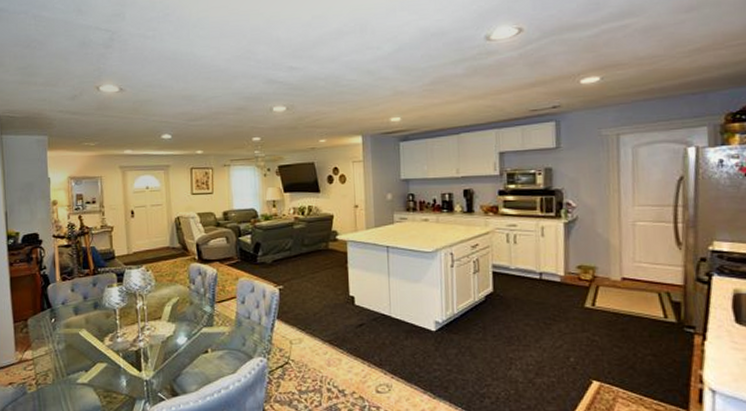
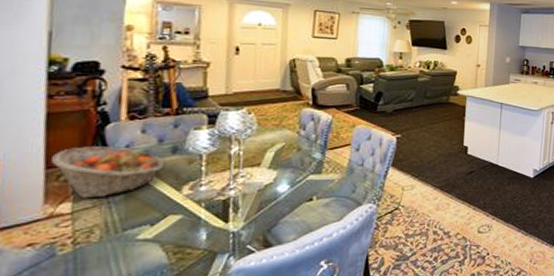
fruit basket: none [17,304,90,347] -> present [51,146,165,199]

